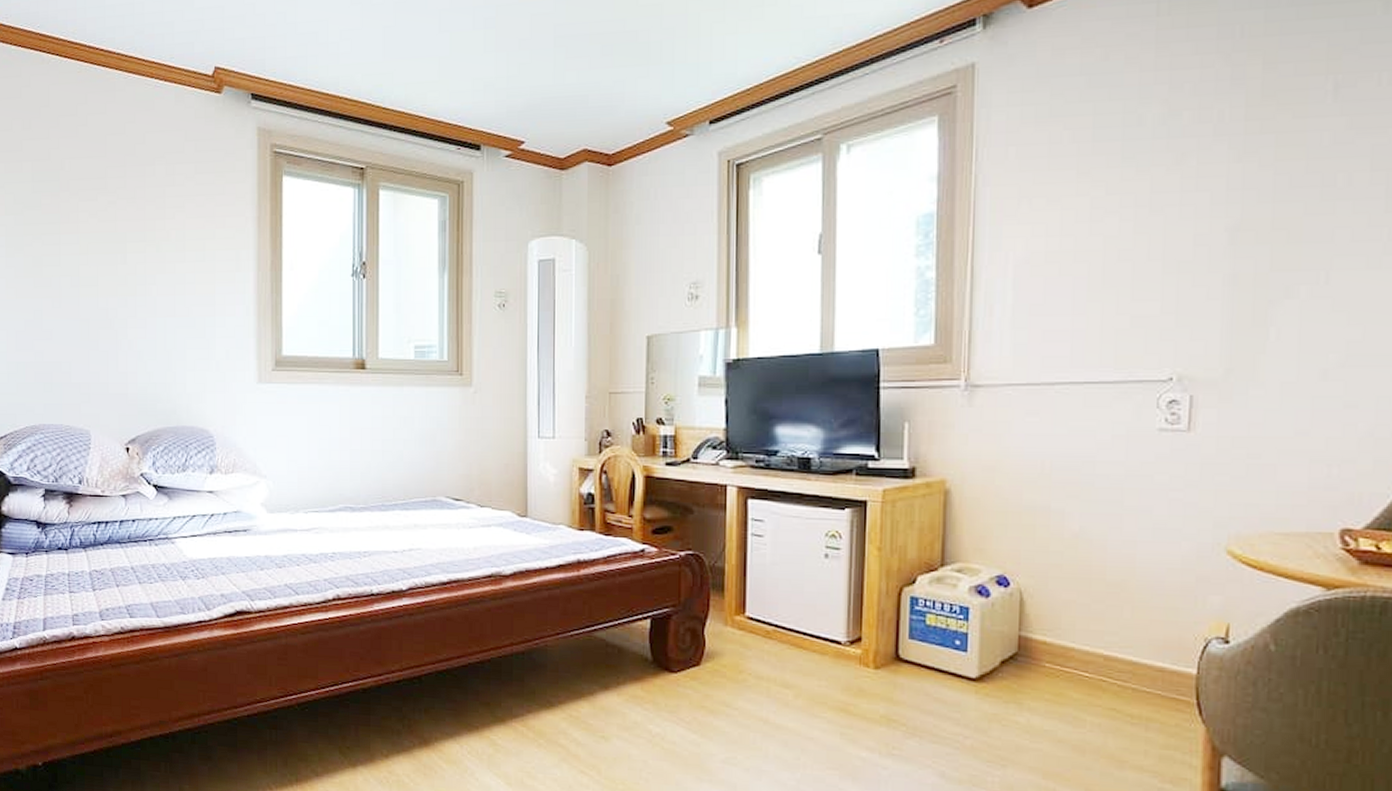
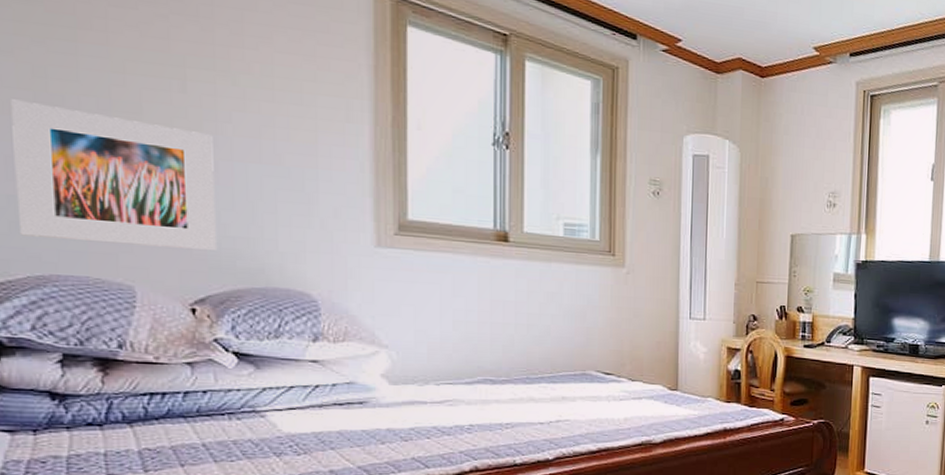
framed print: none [21,286,144,396] -> present [11,99,216,250]

